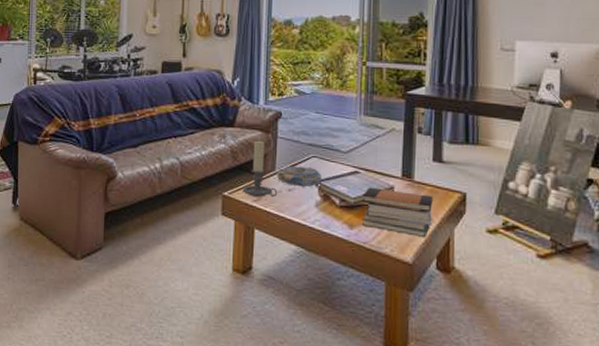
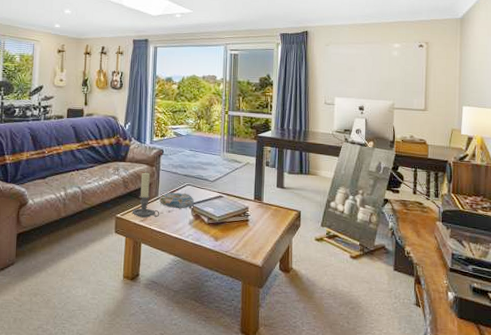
book stack: present [361,187,433,238] -> none [224,208,277,246]

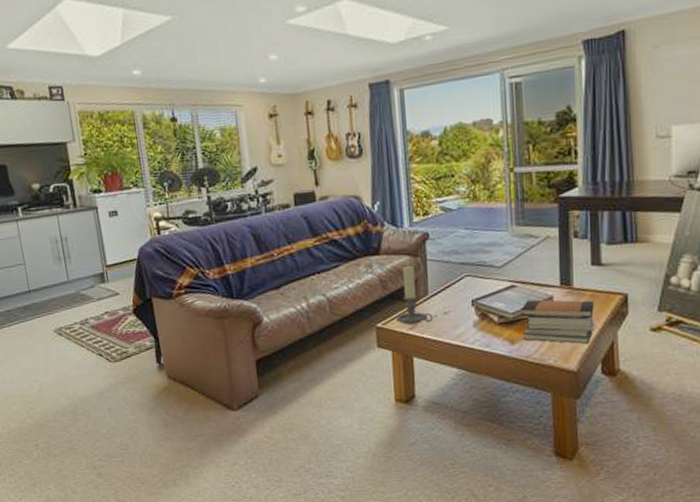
decorative bowl: present [159,192,194,209] -> none [430,286,477,309]
book stack: none [224,208,277,246] -> present [521,299,595,345]

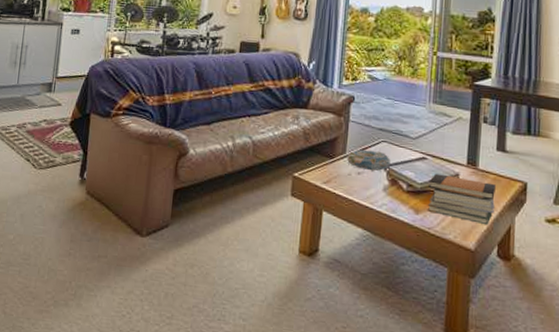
candle holder: present [396,265,434,324] -> none [313,123,347,180]
decorative bowl: none [430,286,477,309] -> present [347,149,390,172]

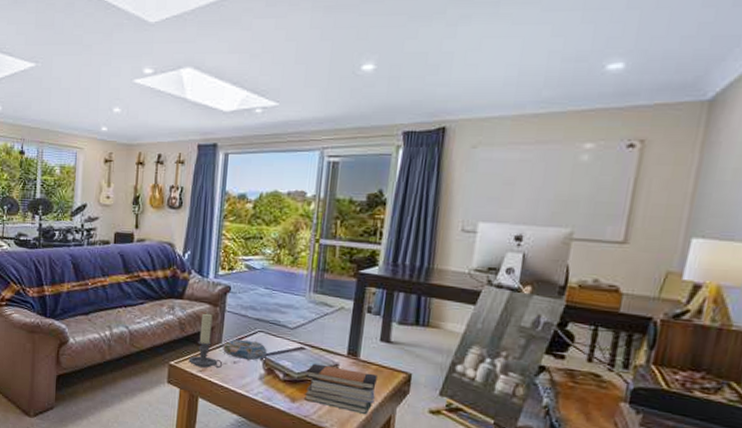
candle holder: none [313,123,347,180] -> present [188,313,223,369]

